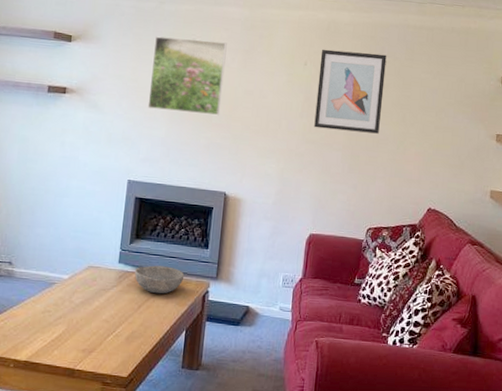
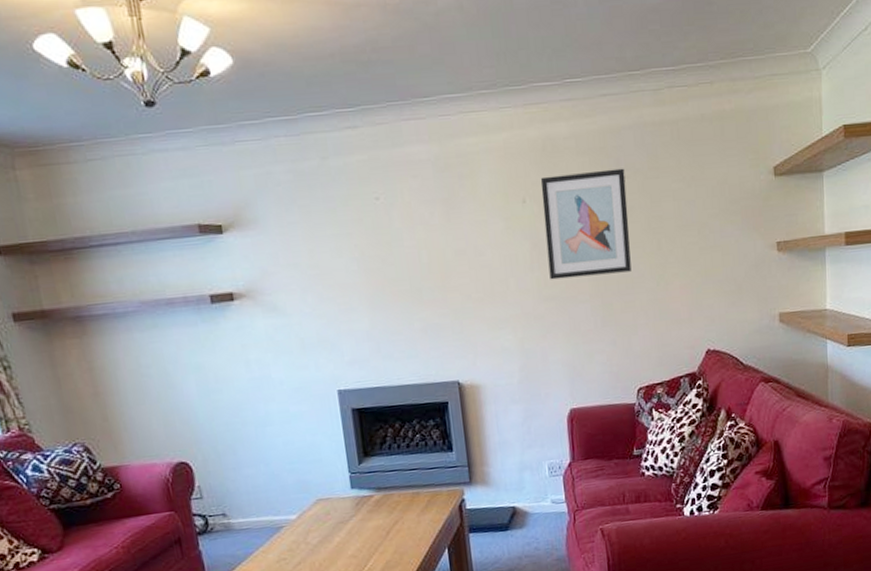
bowl: present [134,265,185,294] -> none [372,480,433,515]
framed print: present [147,36,227,116] -> none [326,194,430,298]

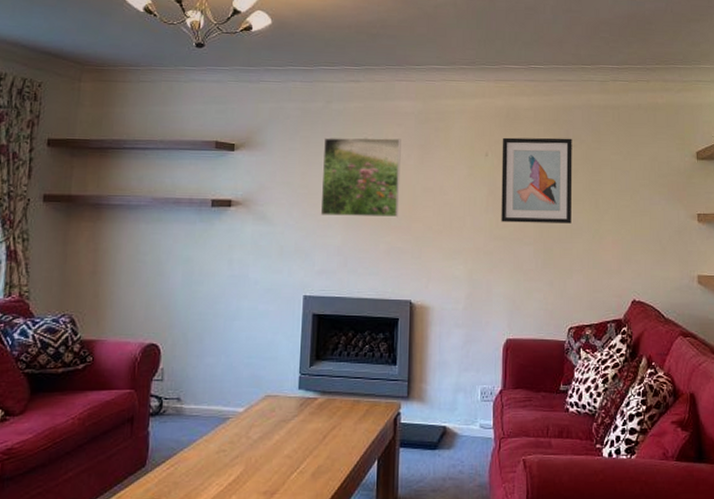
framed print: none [326,194,430,298] -> present [320,137,401,218]

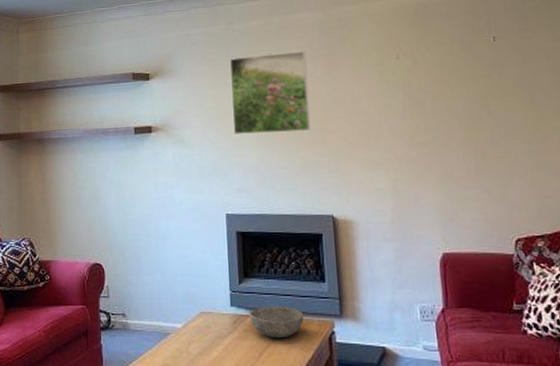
bowl: none [316,388,372,421] -> present [248,306,304,339]
wall art: present [501,137,573,224] -> none [413,29,505,128]

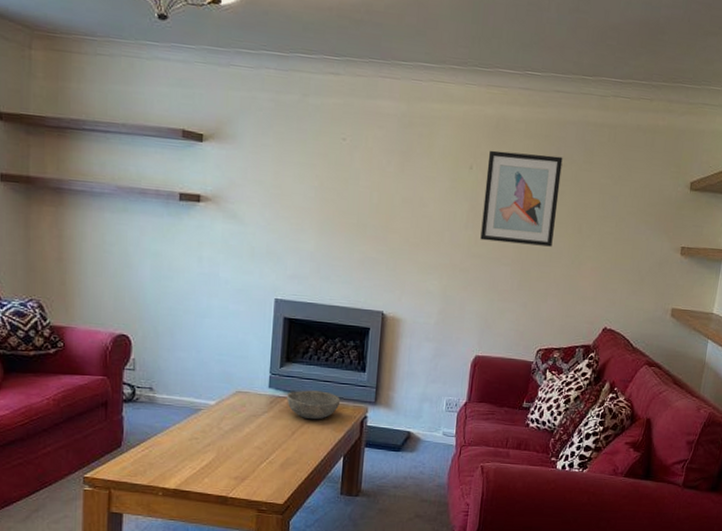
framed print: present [229,51,310,134] -> none [293,135,382,227]
wall art: none [413,29,505,128] -> present [480,150,563,247]

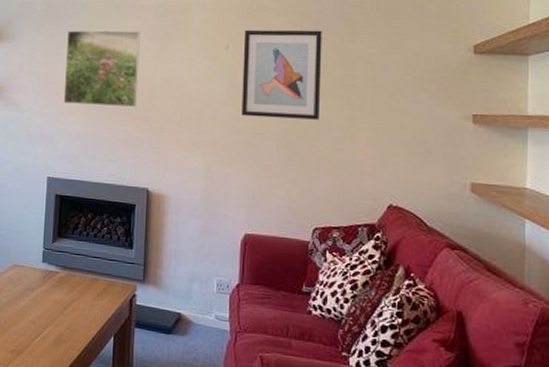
bowl: present [286,390,341,420] -> none [58,265,110,296]
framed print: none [293,135,382,227] -> present [63,30,141,108]

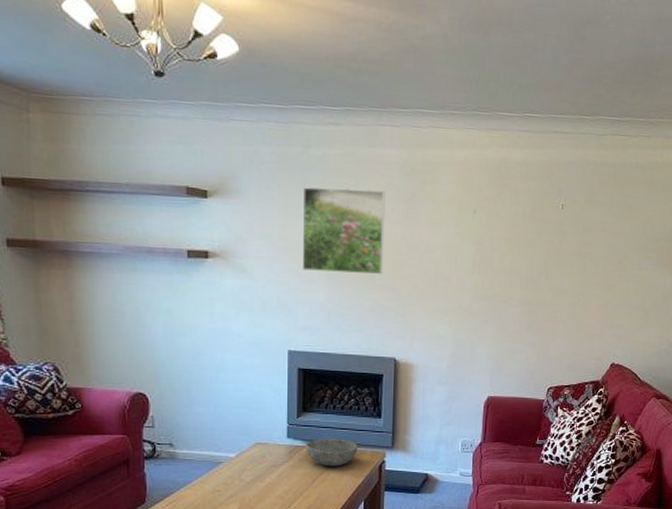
bowl: none [58,265,110,296] -> present [305,438,358,467]
wall art: present [241,29,322,120] -> none [487,193,565,287]

